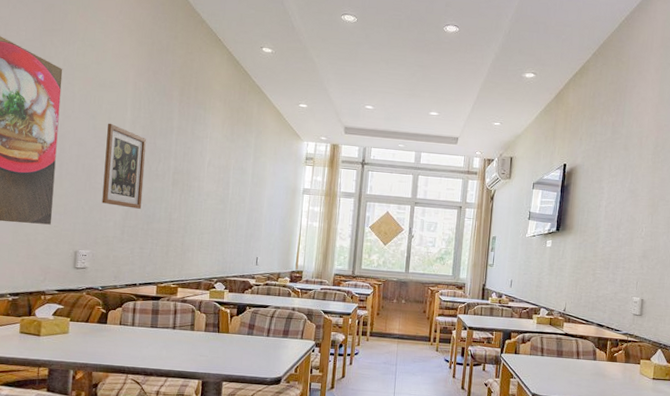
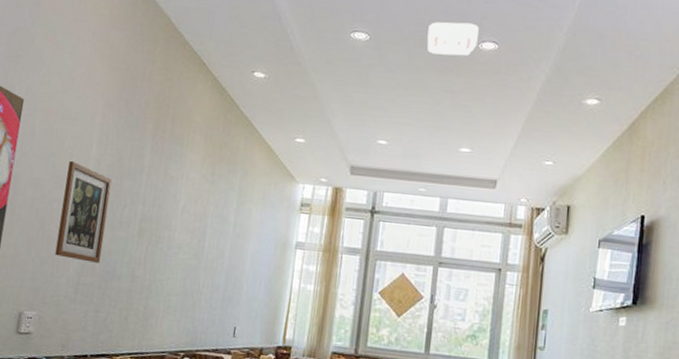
ceiling light: none [403,8,444,37] -> present [427,22,479,56]

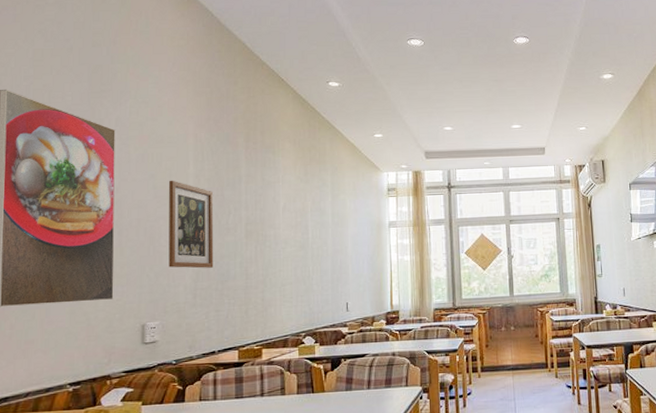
ceiling light: present [427,22,479,56] -> none [471,23,512,51]

